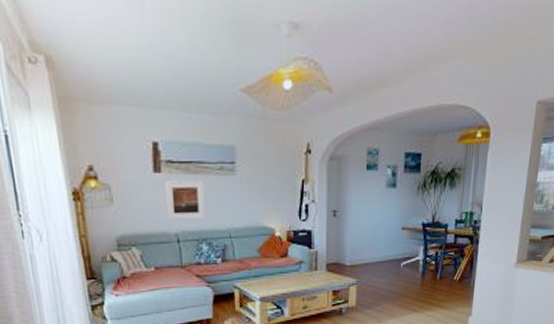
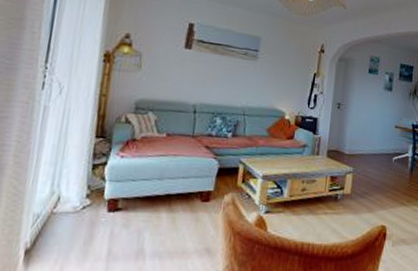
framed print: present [164,180,206,220] -> none [188,57,228,95]

